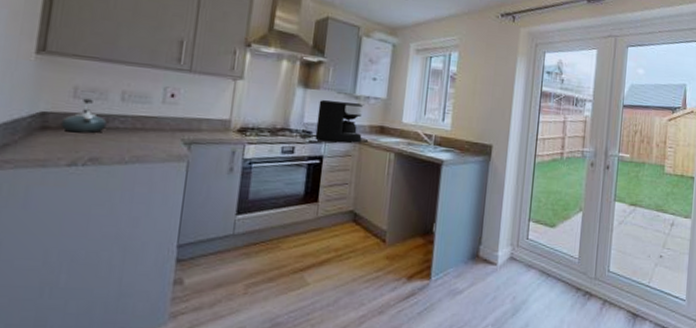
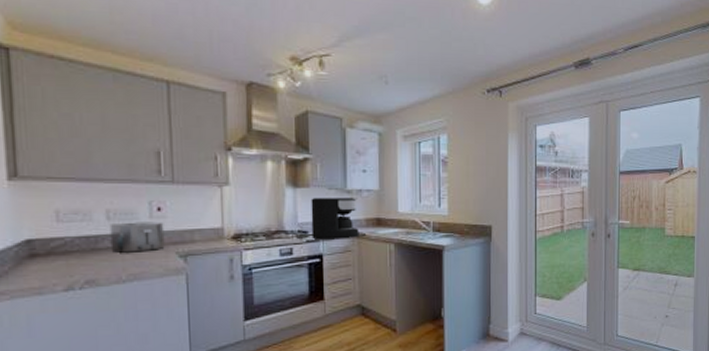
kettle: present [60,98,107,133] -> none [49,221,97,257]
toaster: none [119,104,175,136] -> present [109,222,165,254]

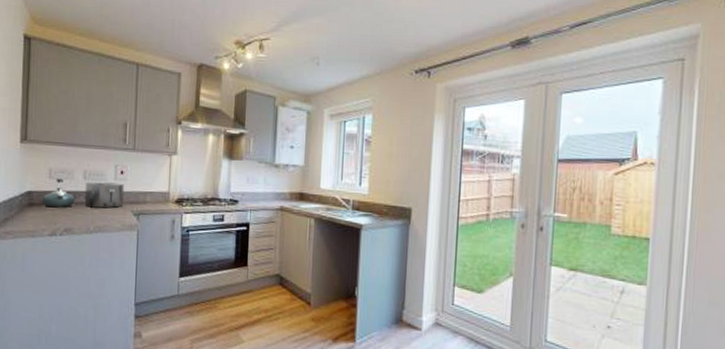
kettle: none [49,221,97,257] -> present [42,178,75,208]
coffee maker: present [296,198,365,243] -> none [228,170,289,212]

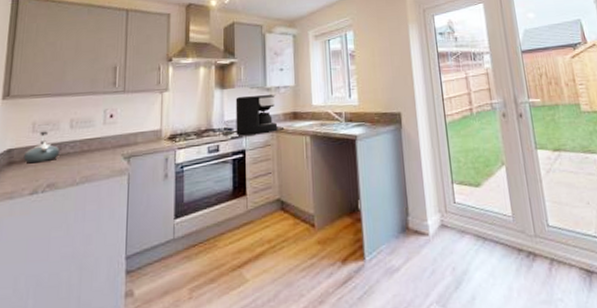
toaster: present [84,182,125,209] -> none [70,127,114,158]
coffee maker: none [228,170,289,212] -> present [223,95,283,140]

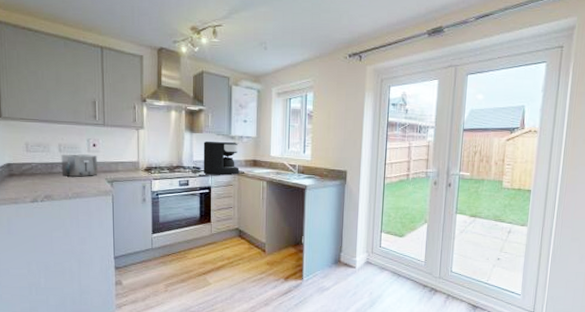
kettle: present [23,131,60,164] -> none [21,151,52,178]
toaster: none [70,127,114,158] -> present [61,154,98,178]

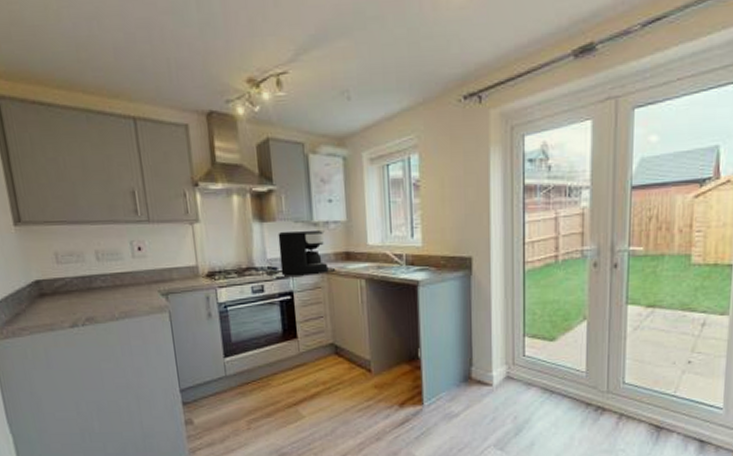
toaster: present [61,154,98,178] -> none [99,261,148,293]

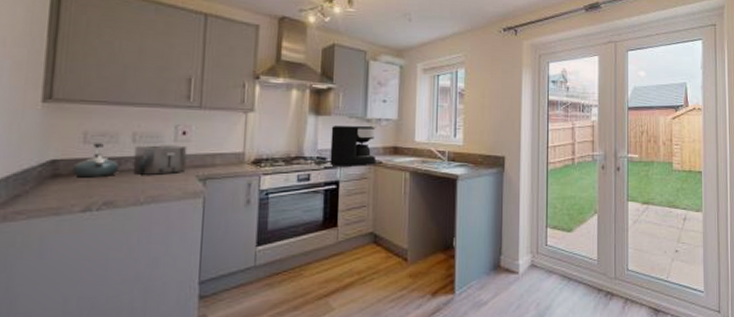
kettle: none [53,262,92,296] -> present [72,143,119,178]
toaster: none [99,261,148,293] -> present [132,145,188,176]

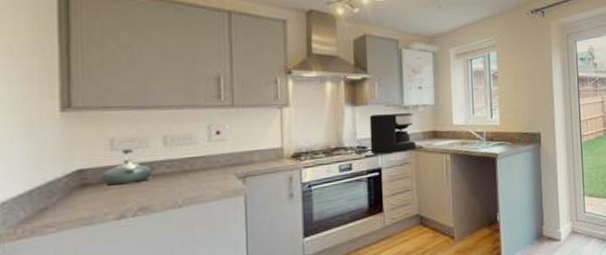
toaster: present [132,145,188,176] -> none [166,145,224,179]

